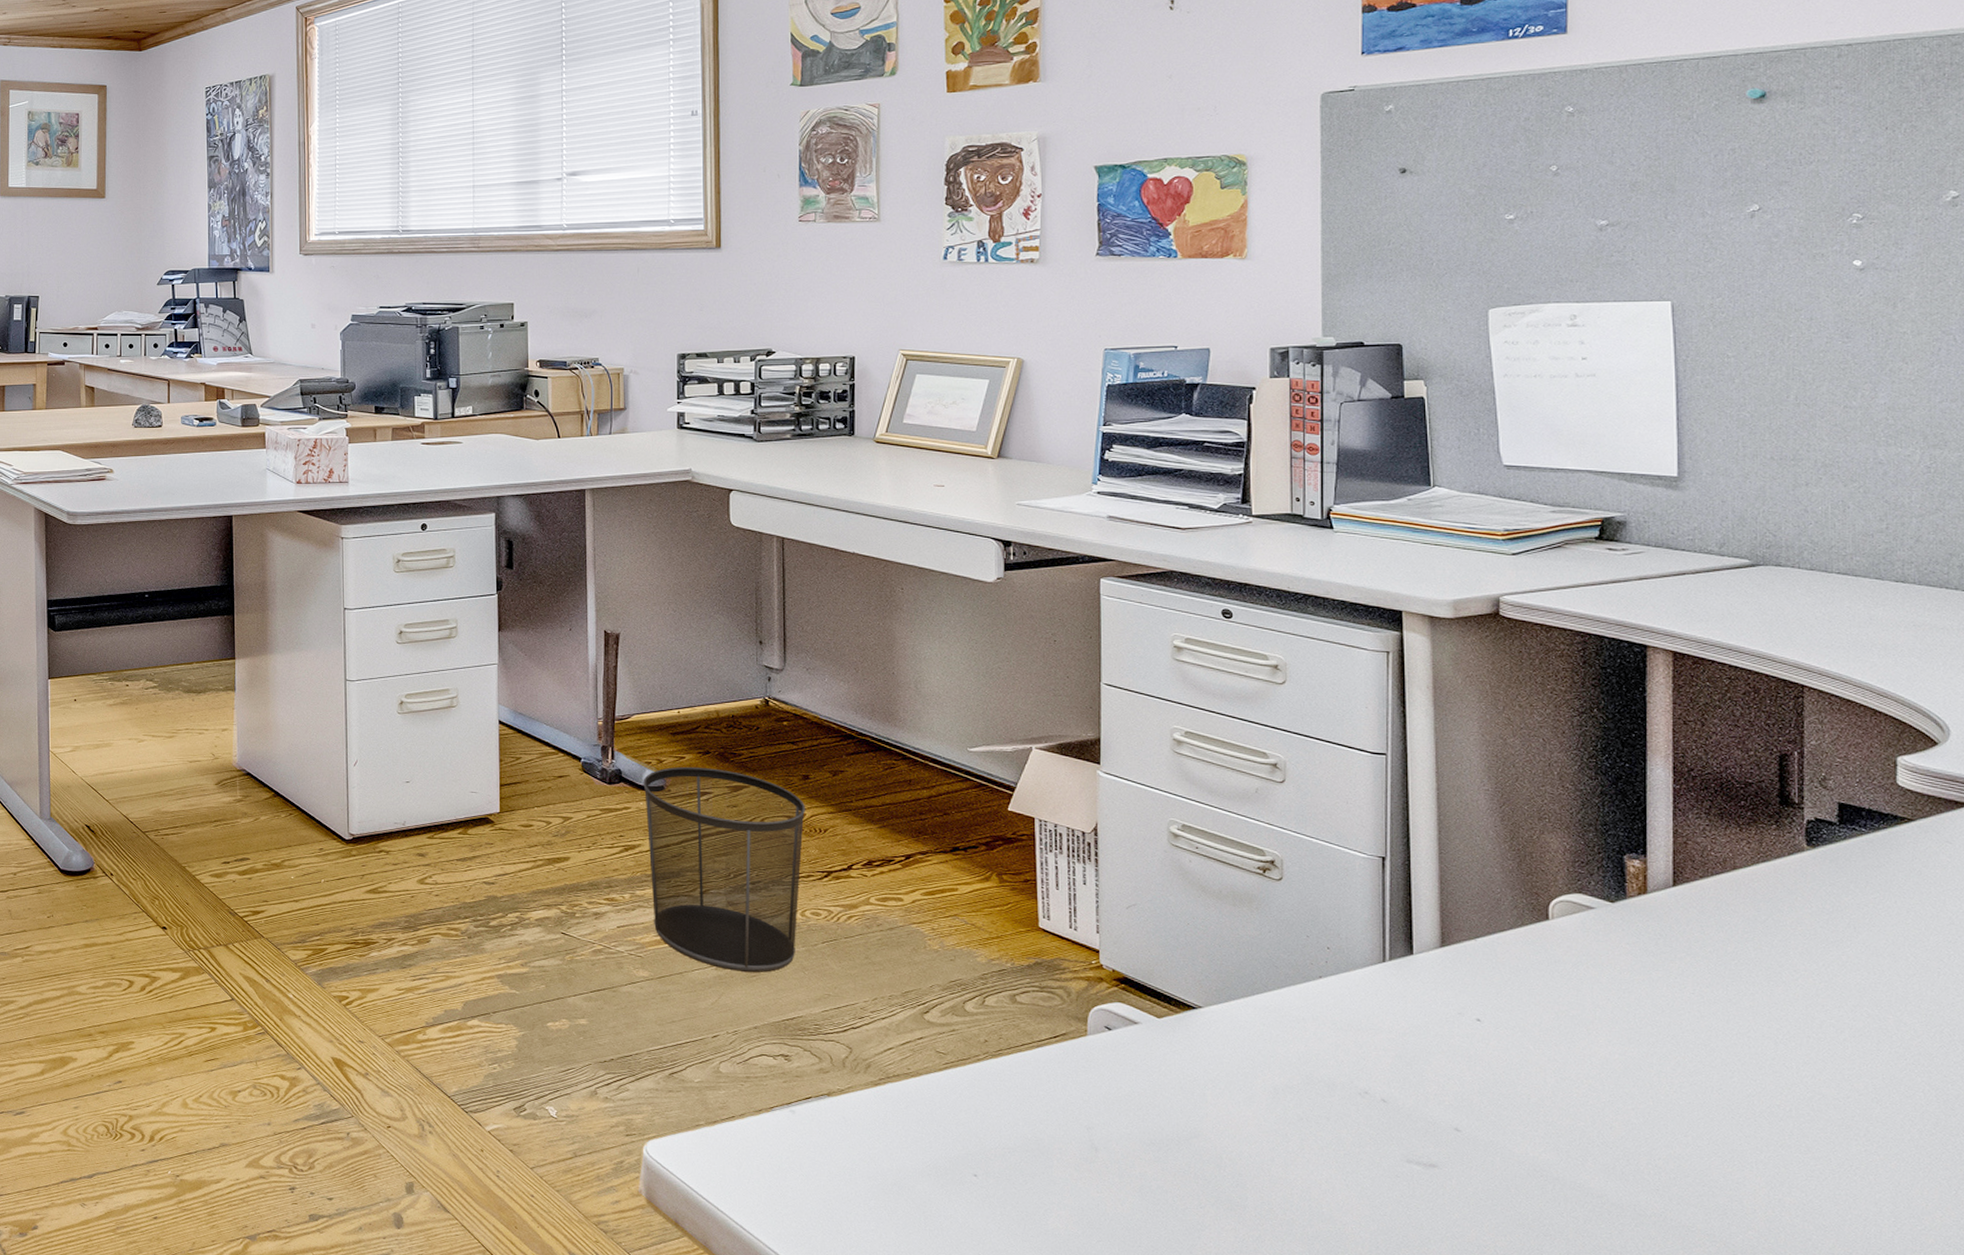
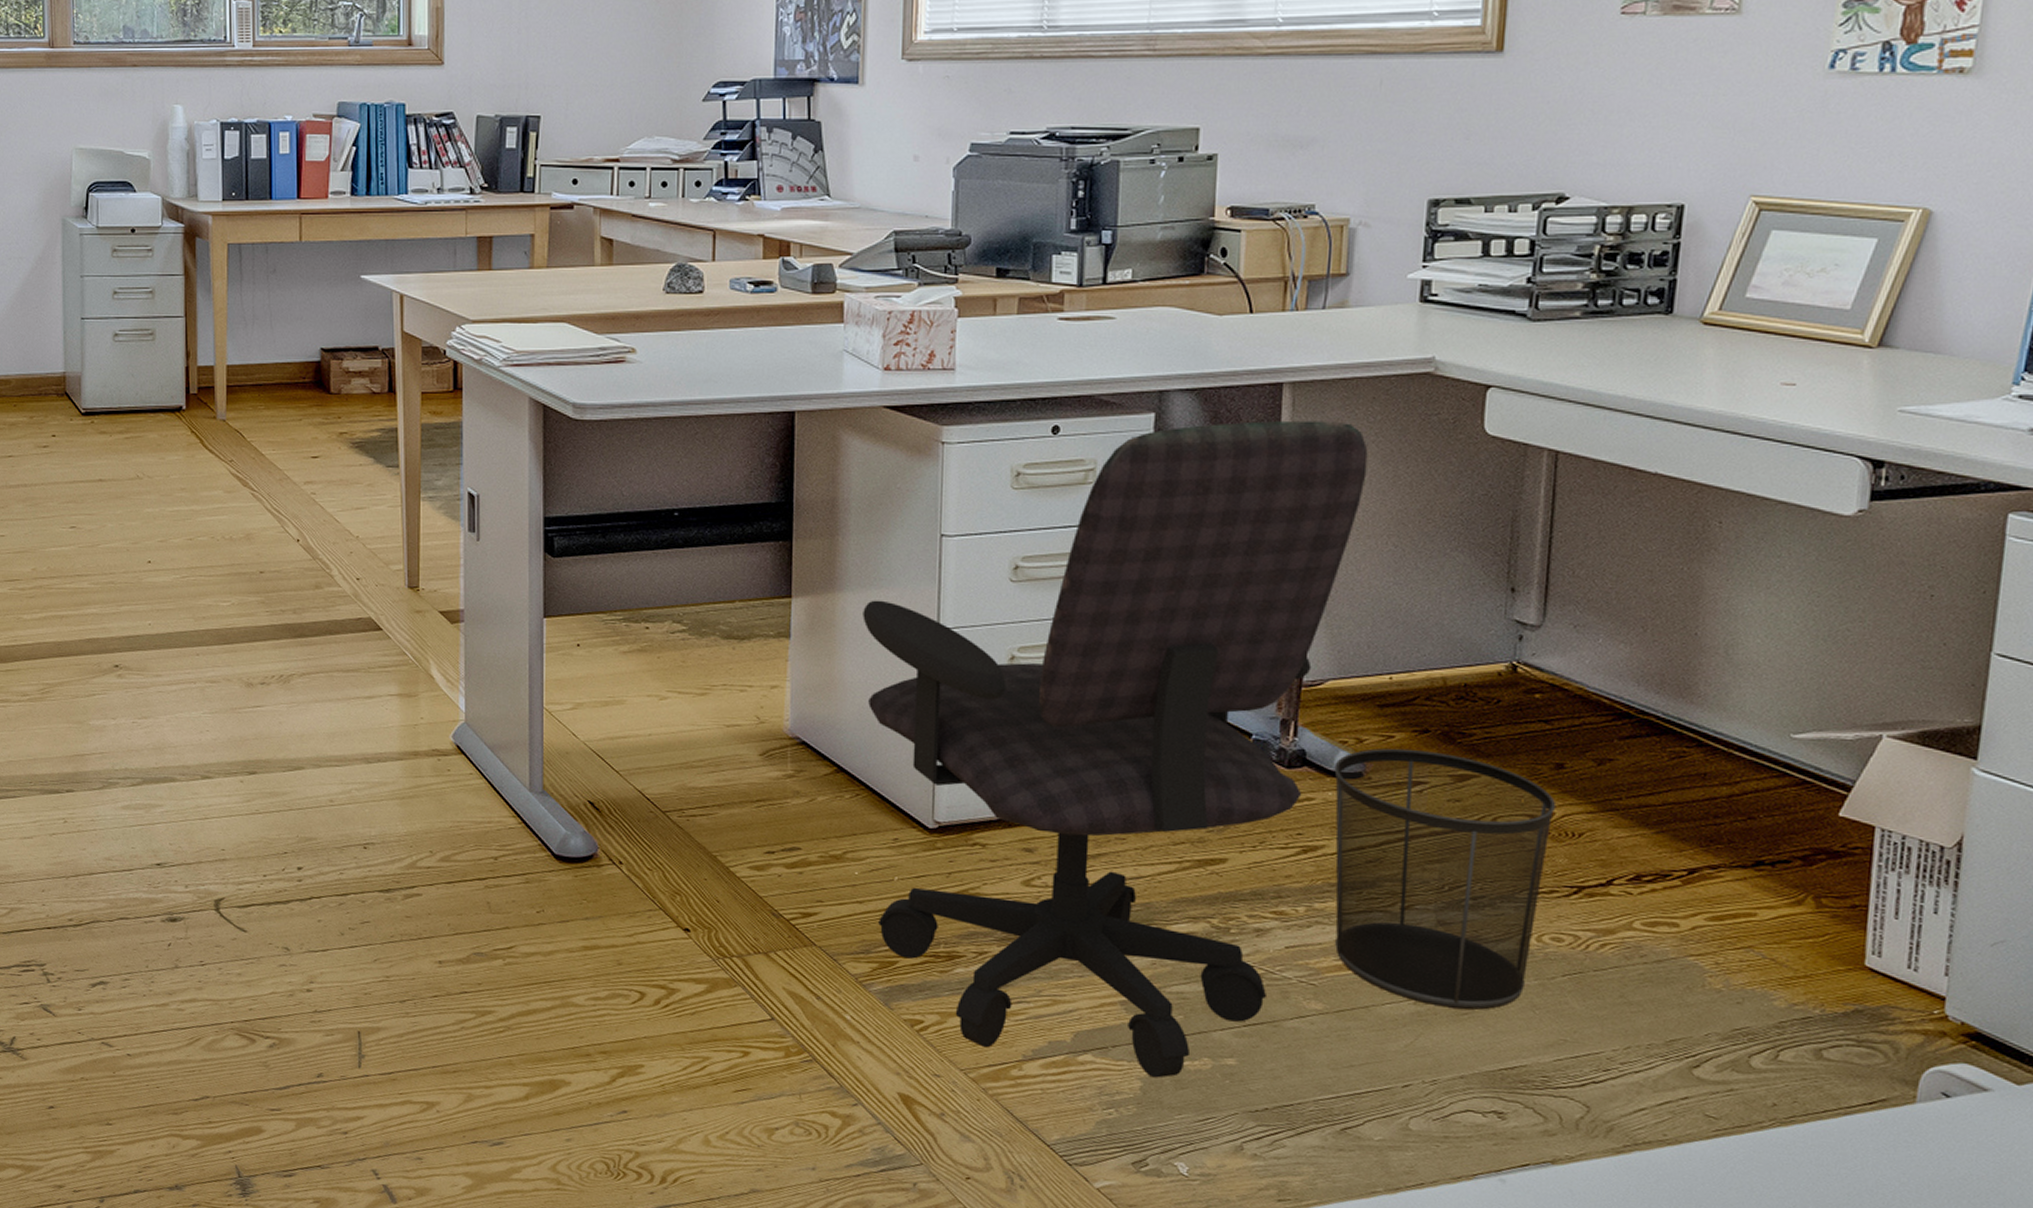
office chair: none [289,517,650,1037] -> present [863,420,1368,1078]

